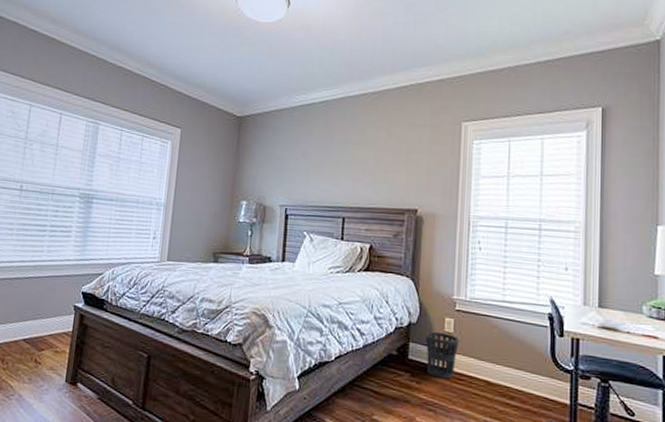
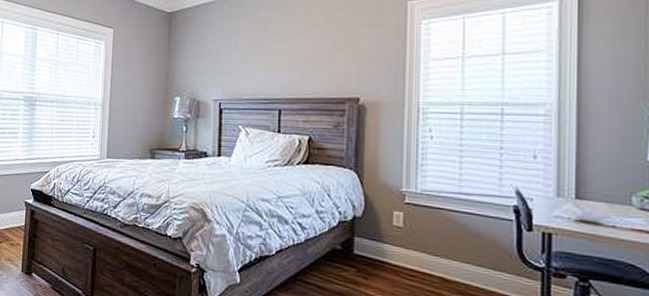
wastebasket: present [425,331,459,379] -> none [371,225,409,275]

